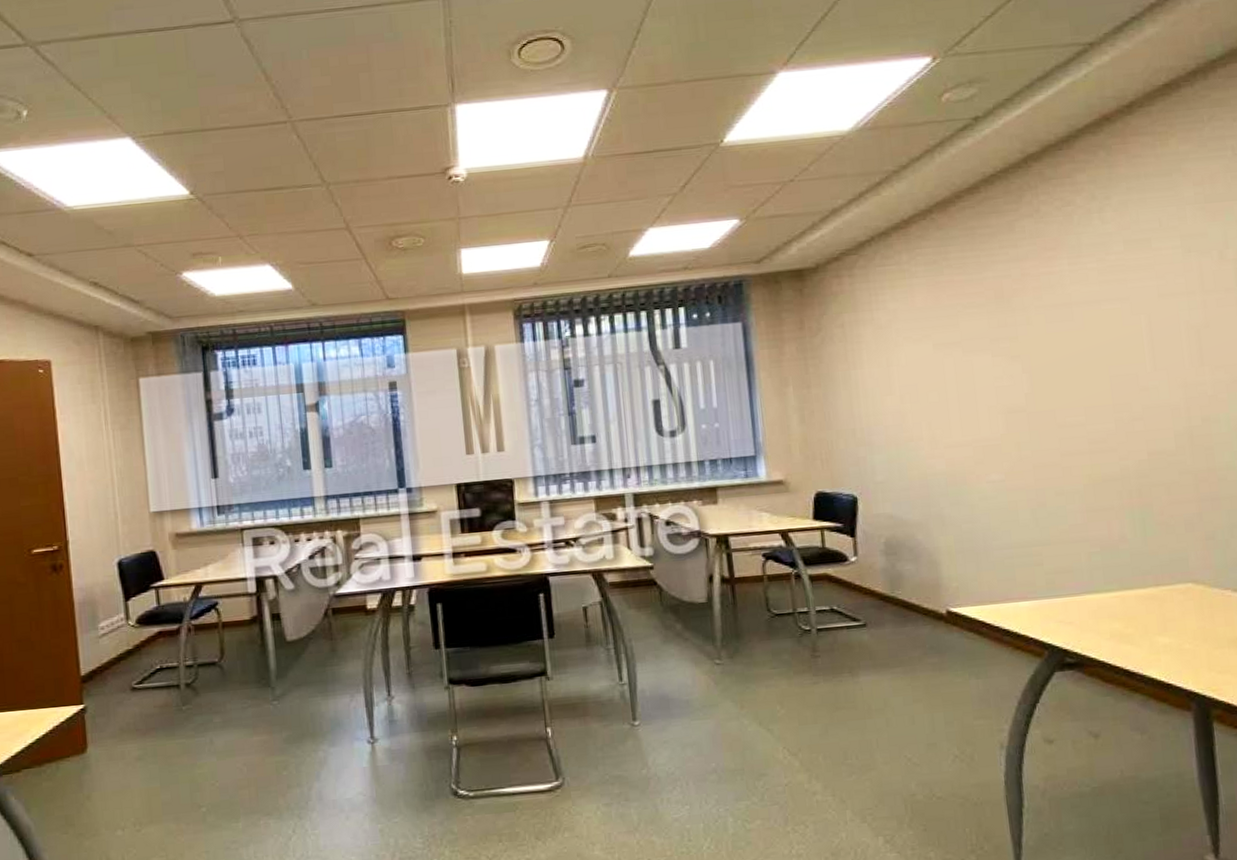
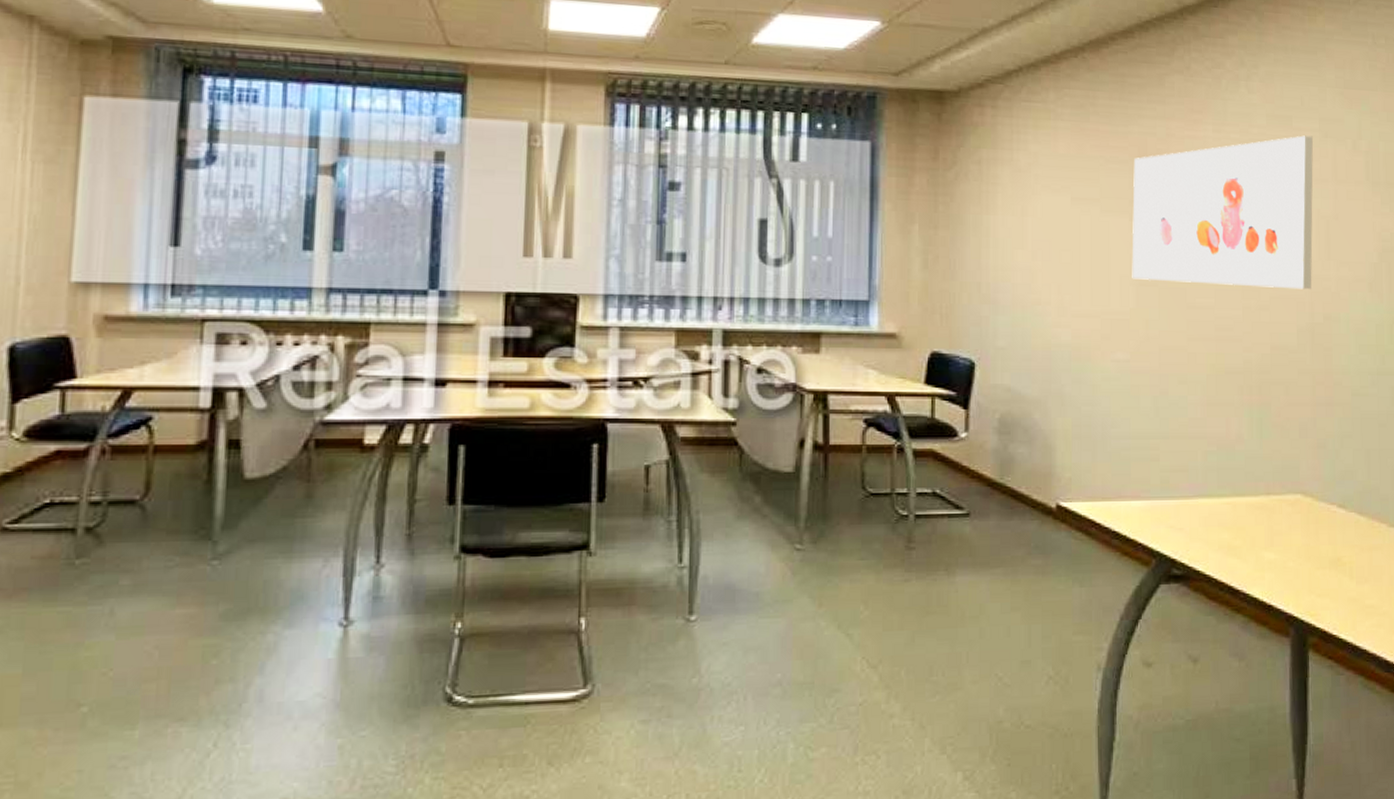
wall art: none [991,253,1186,408] -> present [1132,135,1313,290]

